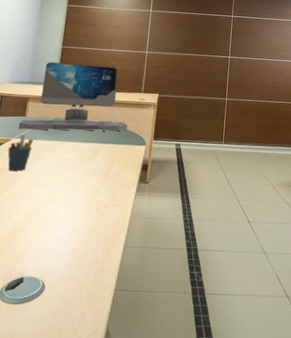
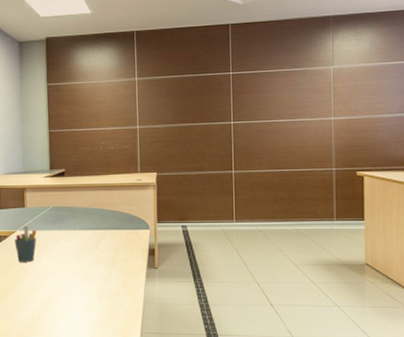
computer monitor: present [18,62,128,132] -> none [20,147,129,221]

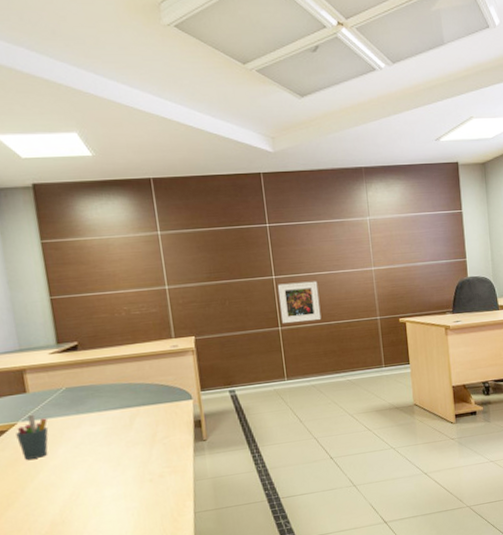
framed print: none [234,128,275,168] -> present [277,281,322,324]

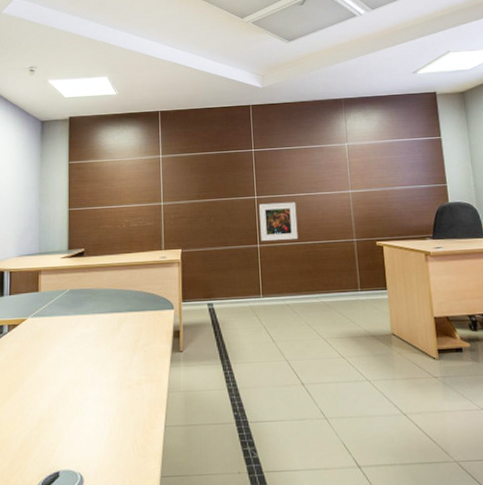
pen holder: present [16,414,49,460] -> none [25,311,51,354]

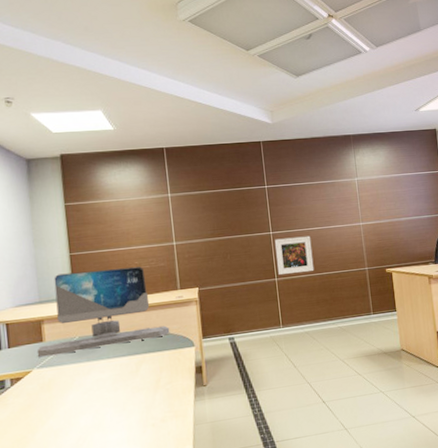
computer monitor: none [32,225,152,307] -> present [36,266,170,358]

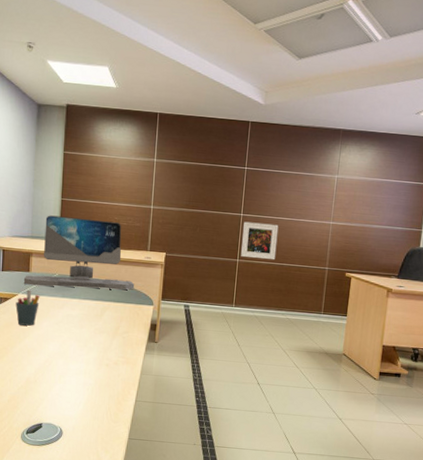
pen holder: none [31,362,61,406] -> present [15,290,40,326]

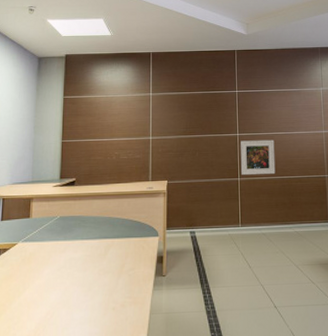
pen holder: present [15,290,40,326] -> none [15,237,41,277]
computer monitor: present [23,215,135,290] -> none [23,156,138,232]

